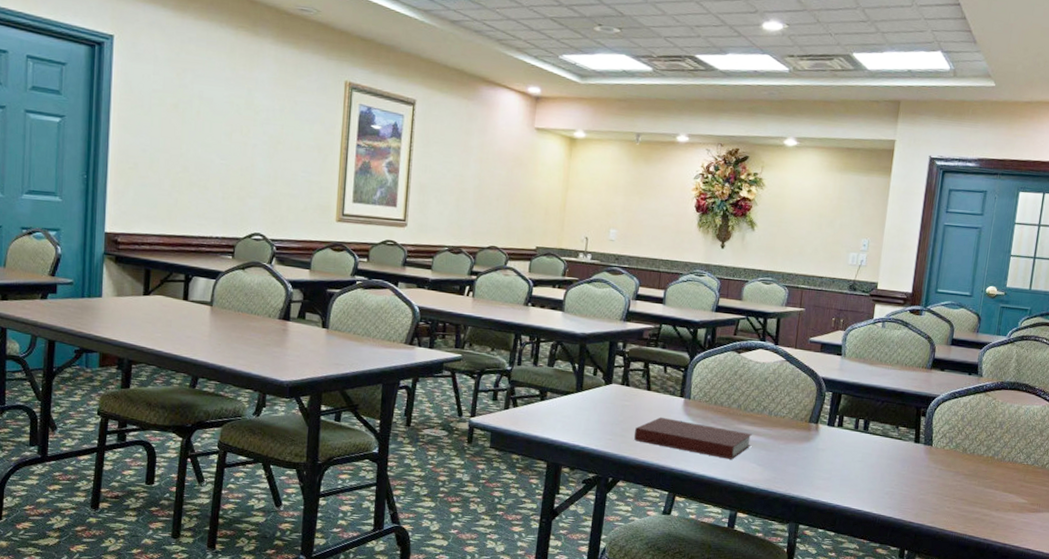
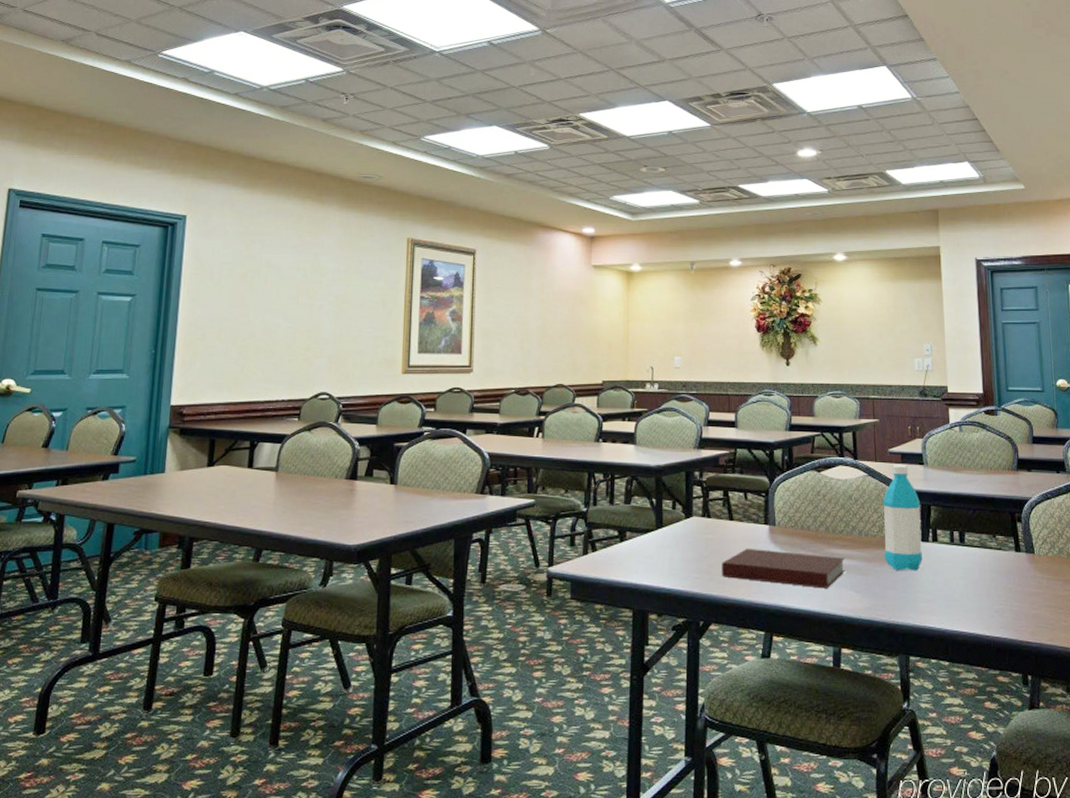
water bottle: none [790,353,833,452] -> present [883,465,922,571]

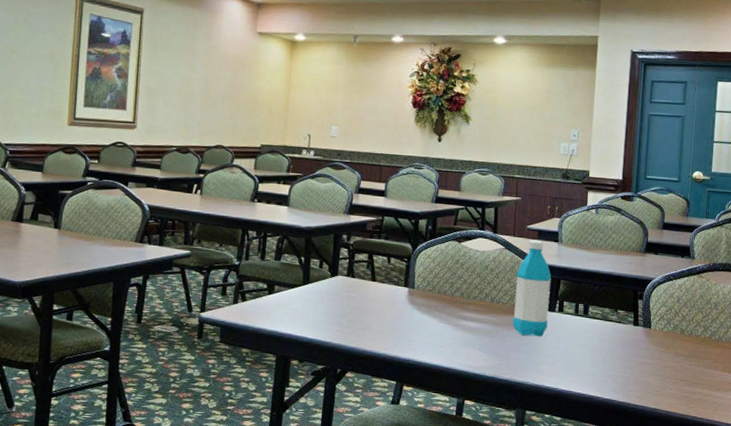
notebook: present [721,548,845,589] -> none [360,307,476,347]

